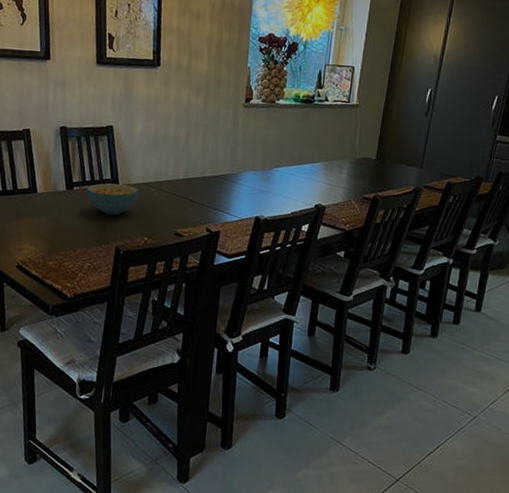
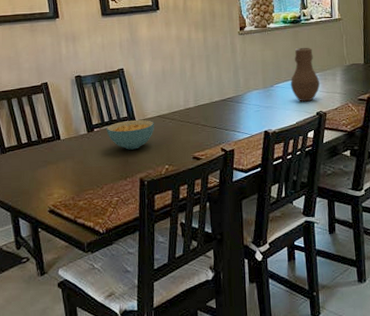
vase: none [291,131,324,192] -> present [290,47,320,102]

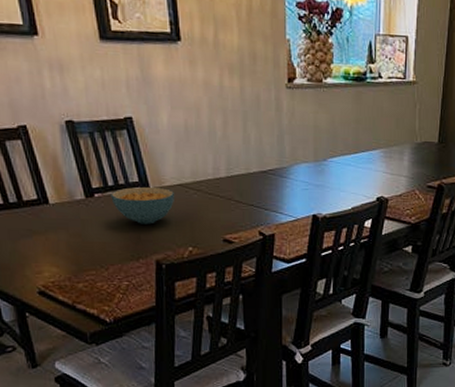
vase: present [290,47,320,102] -> none [347,113,384,184]

